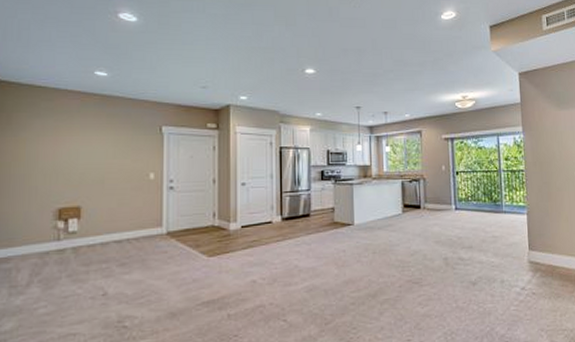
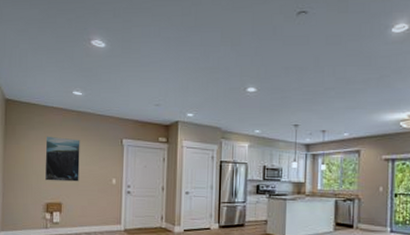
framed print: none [55,125,106,181] -> present [44,136,80,182]

